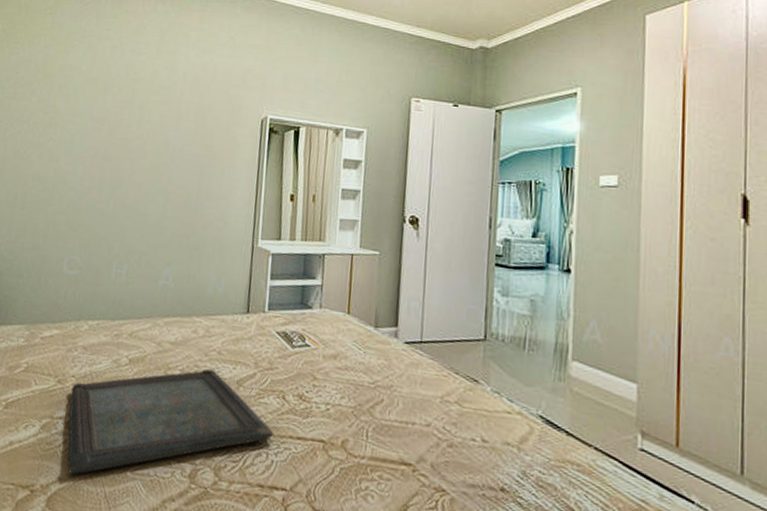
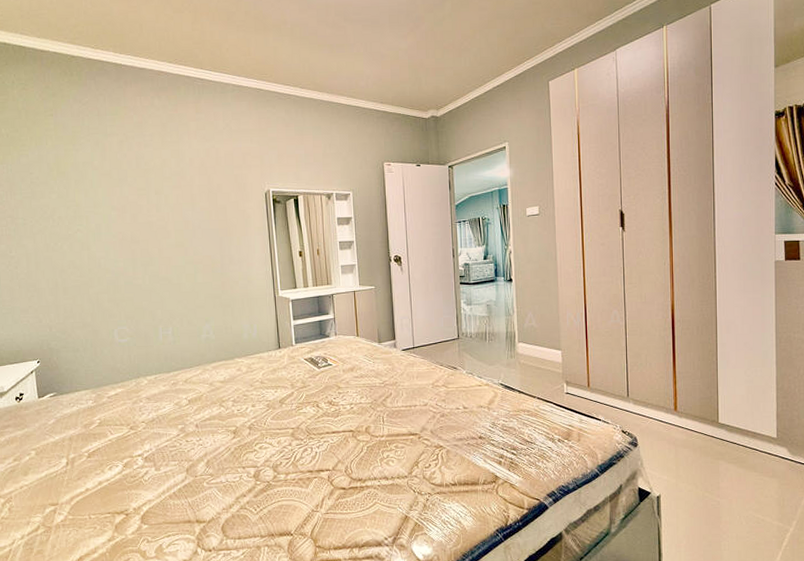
serving tray: present [68,368,274,476] -> none [144,395,314,496]

